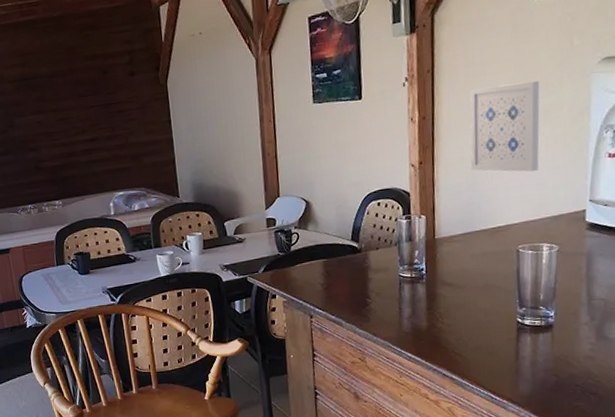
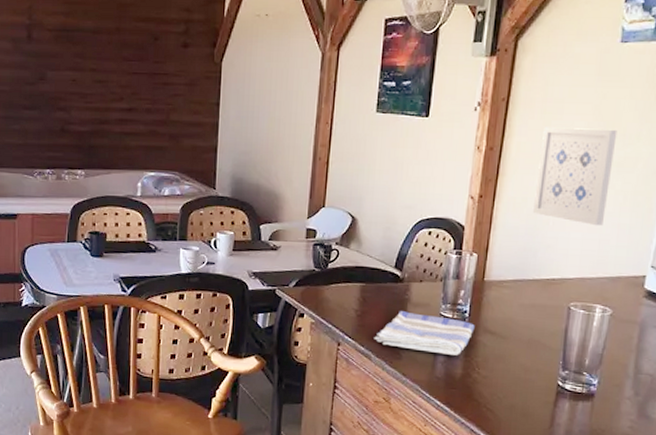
dish towel: none [342,277,433,312] -> present [374,311,475,355]

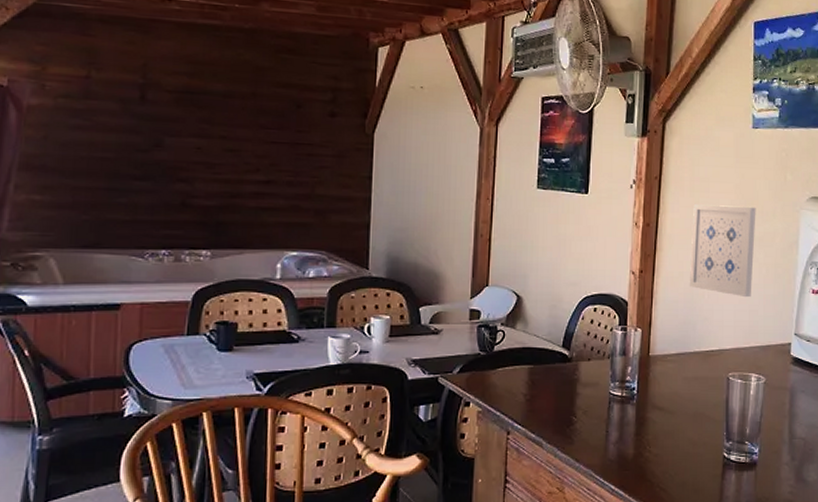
dish towel: present [374,311,475,355] -> none [544,392,643,435]

